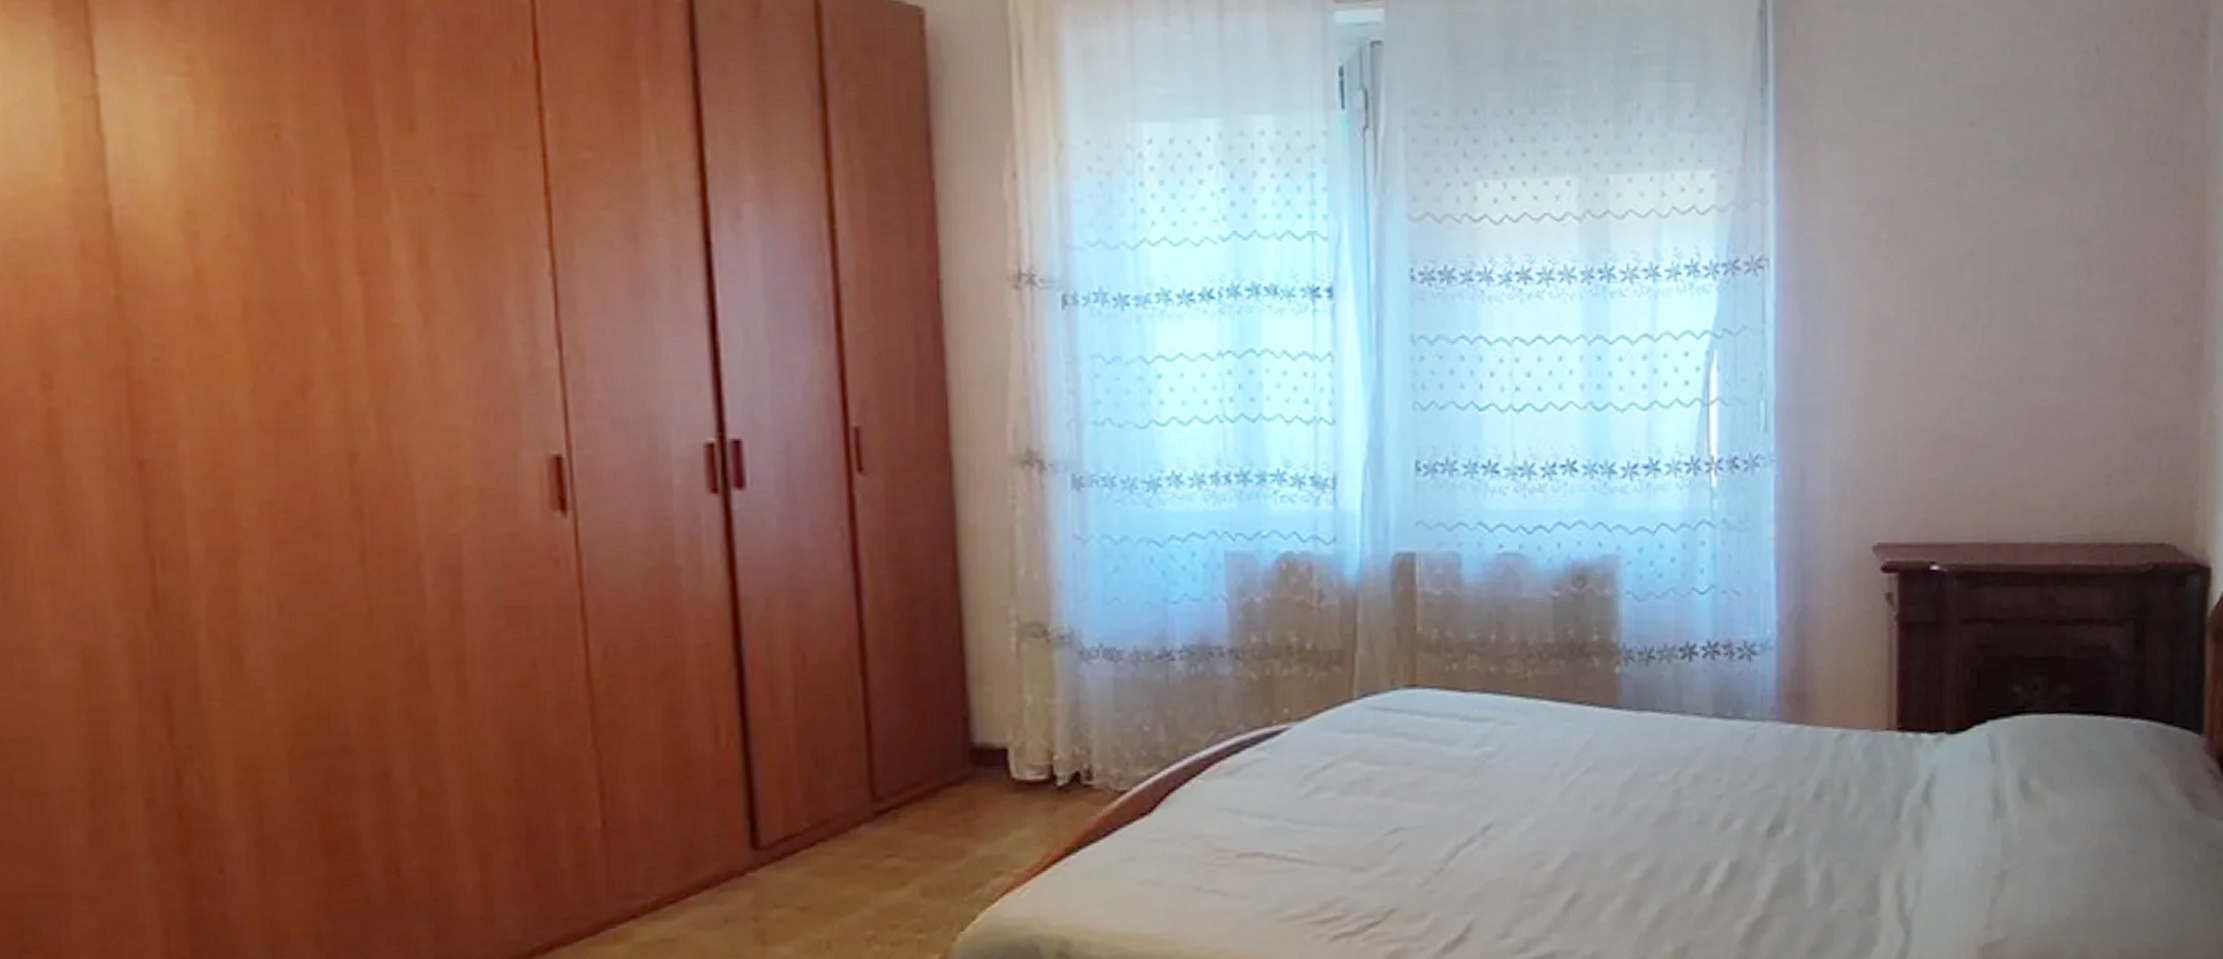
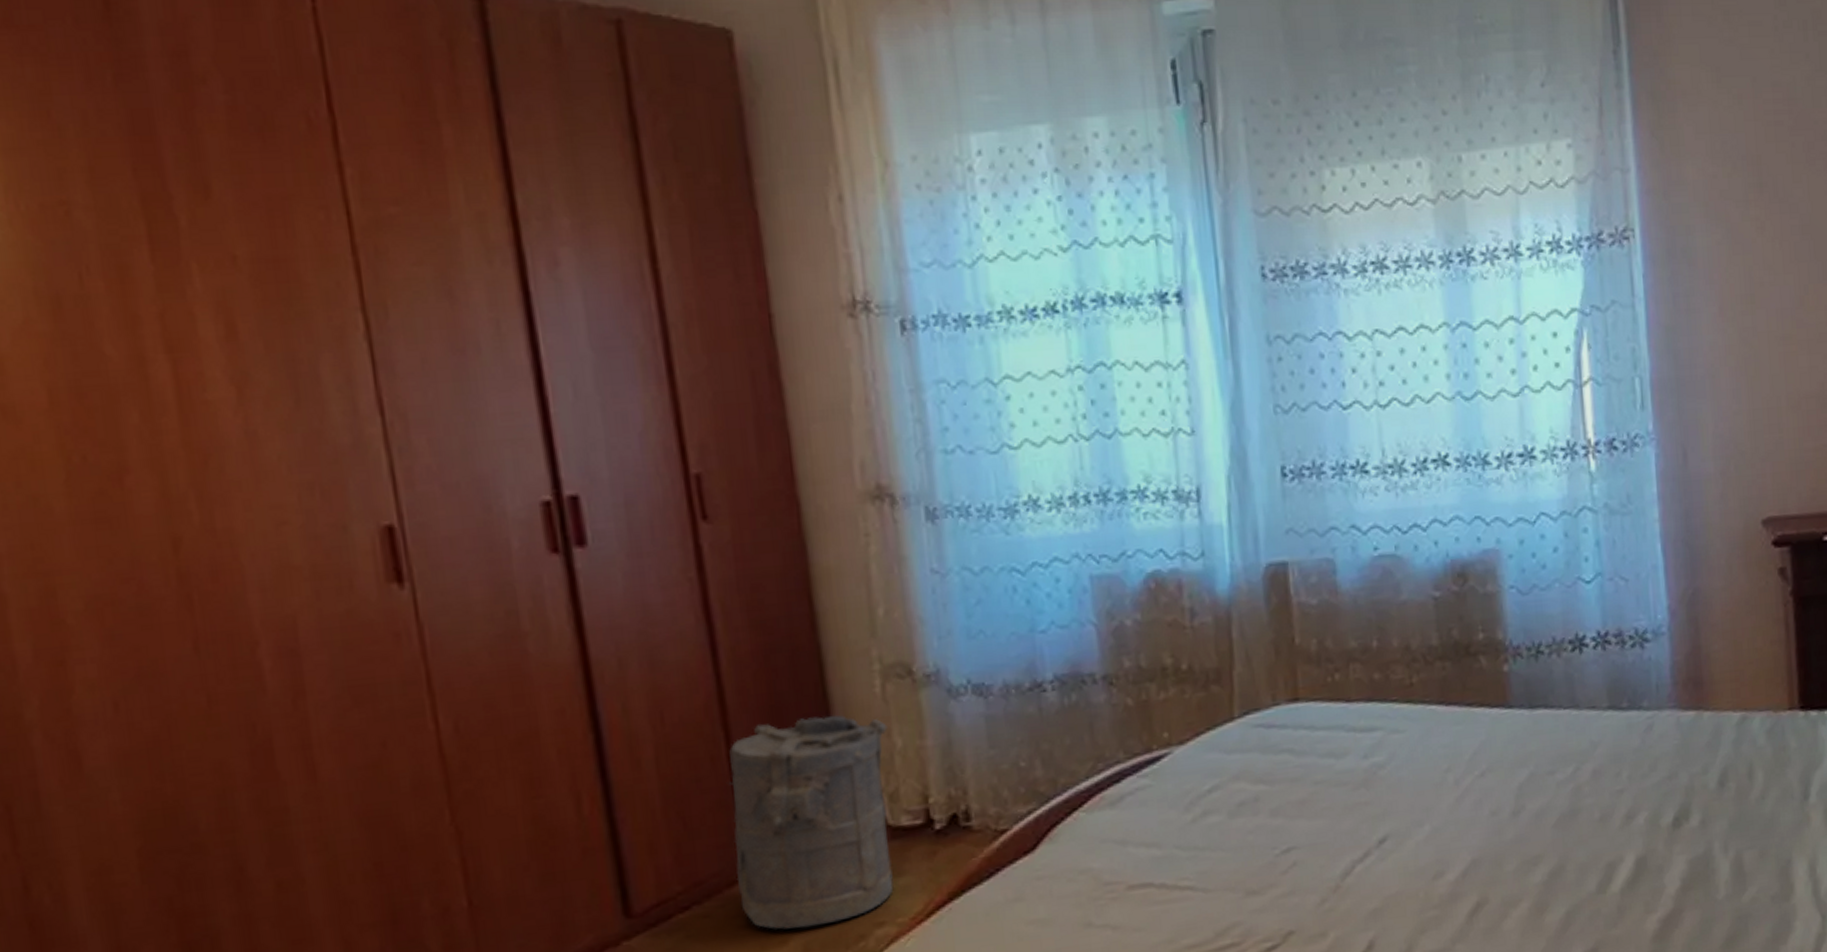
laundry hamper: none [860,668,1019,873] -> present [726,715,894,930]

